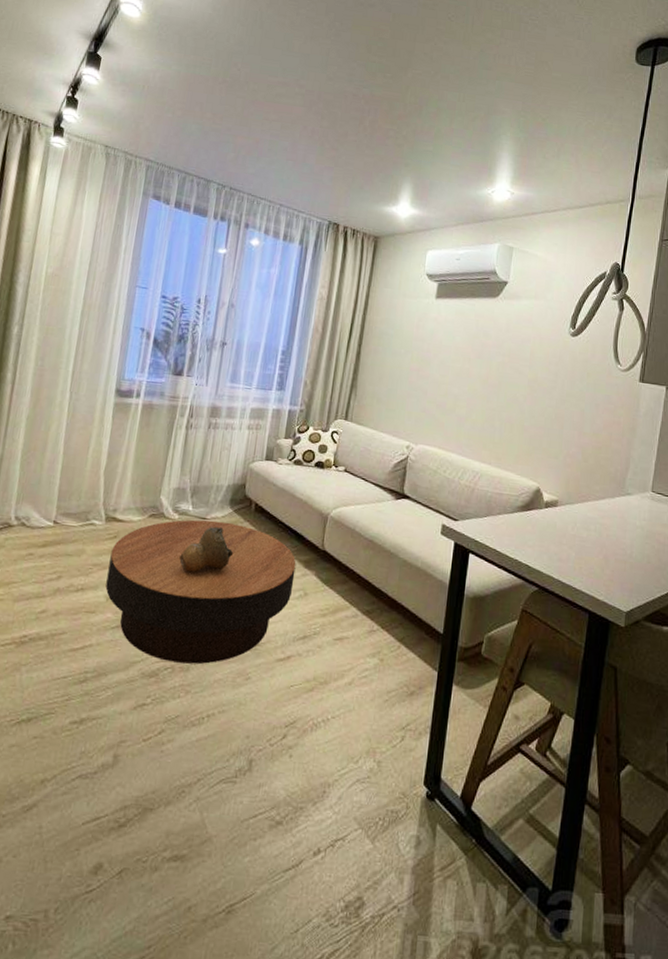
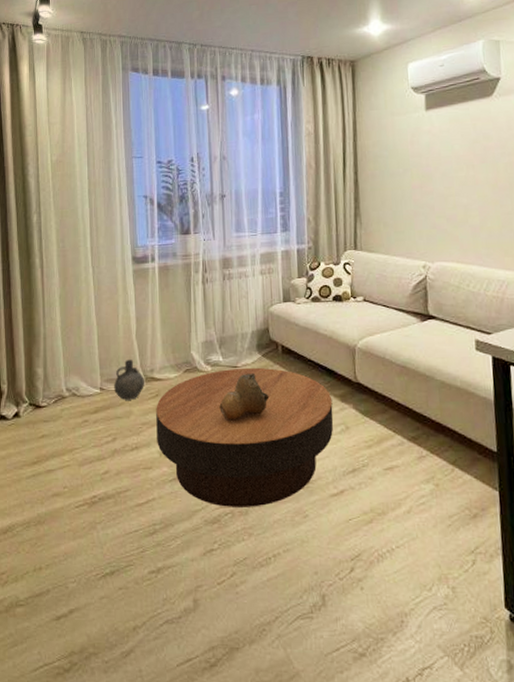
ceramic jug: none [69,495,106,538] -> present [114,359,145,400]

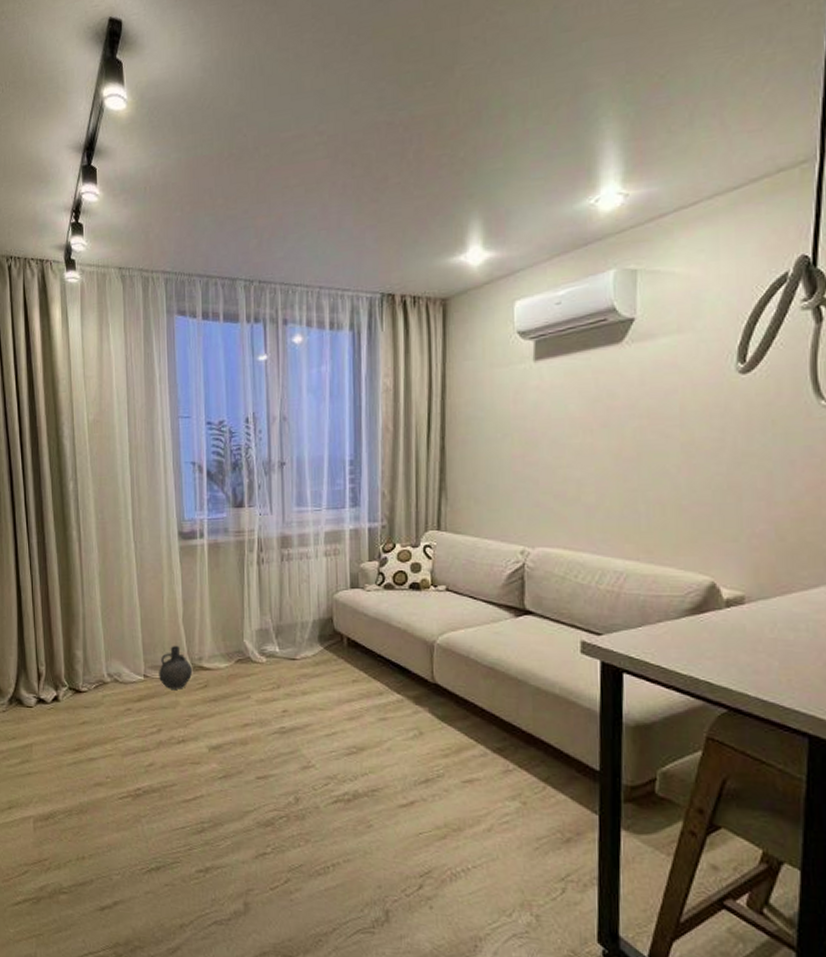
coffee table: present [156,367,334,507] -> none [204,660,405,813]
decorative bowl: present [219,373,270,419] -> none [275,666,332,717]

